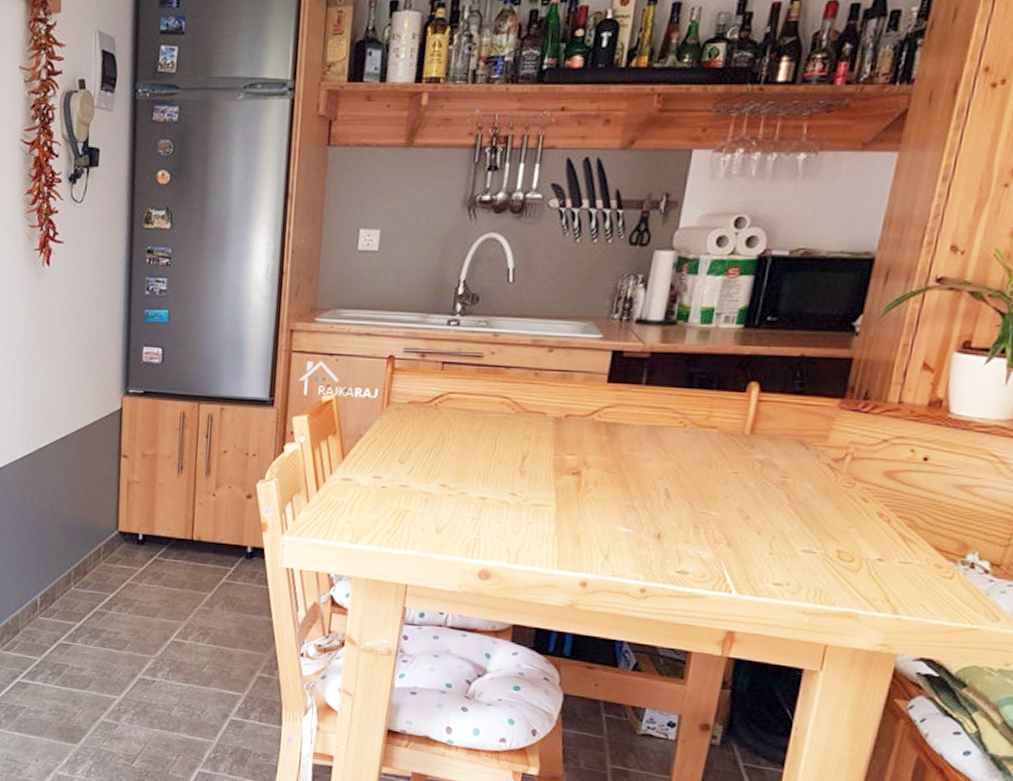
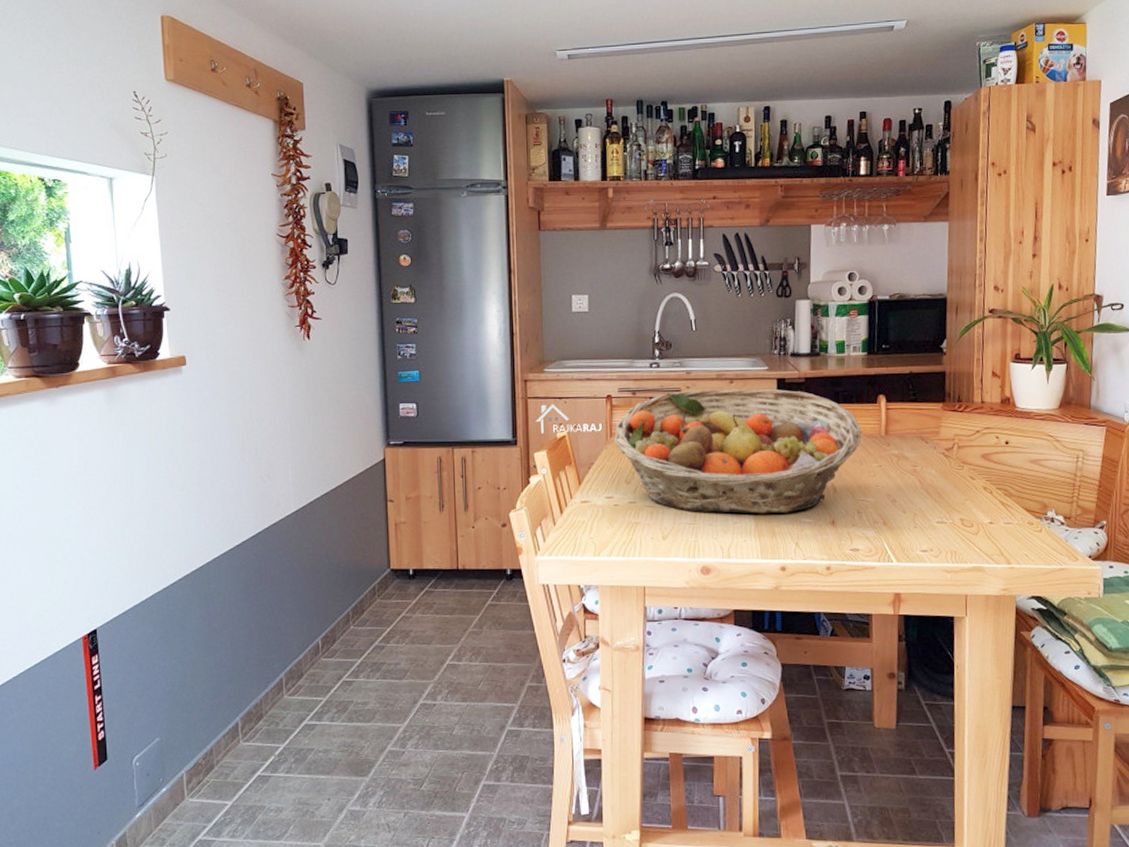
fruit basket: none [390,357,718,519] -> present [613,388,862,514]

